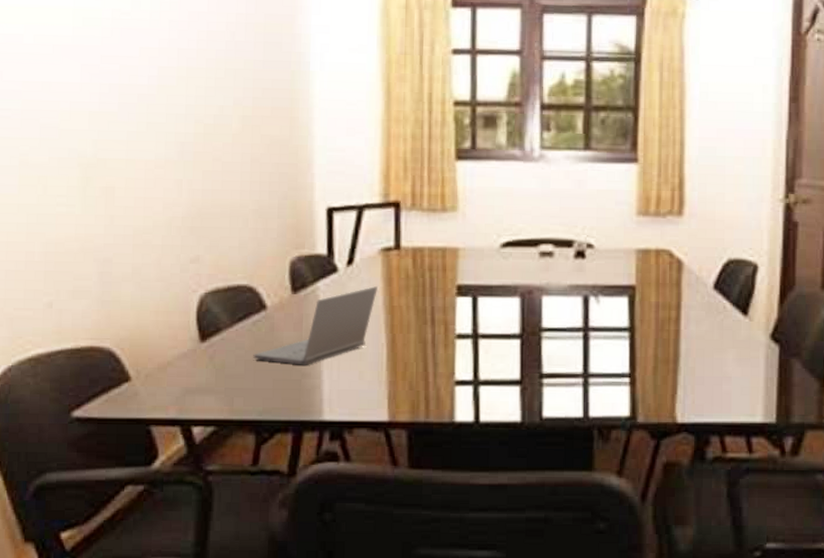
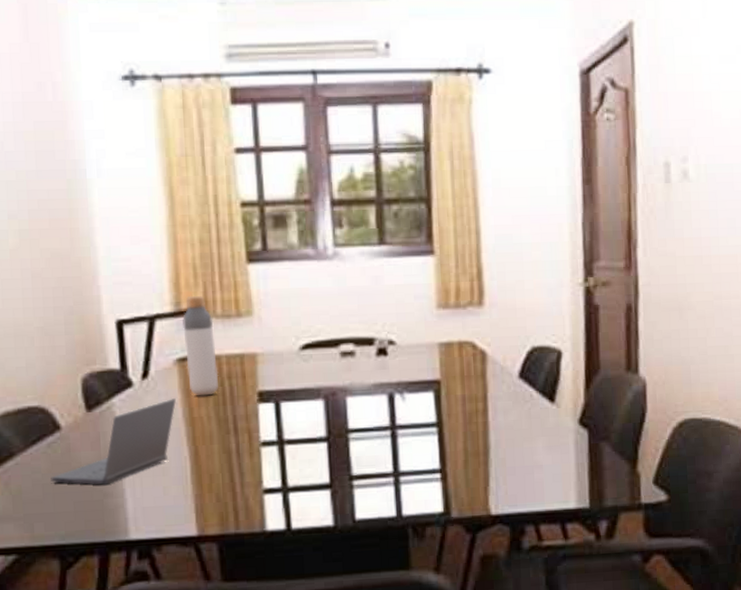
bottle: none [389,188,421,286] -> present [183,295,219,396]

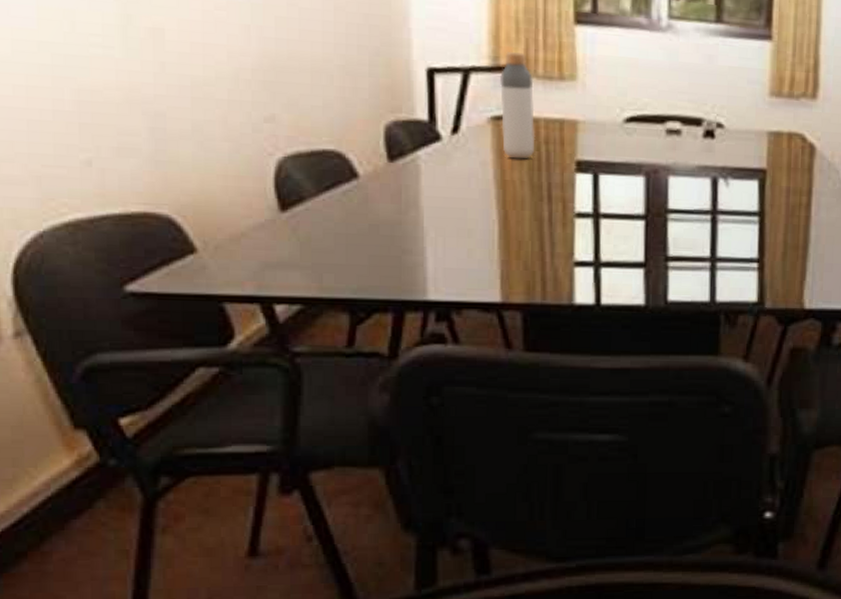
laptop computer: present [51,399,176,485] -> none [344,158,487,241]

